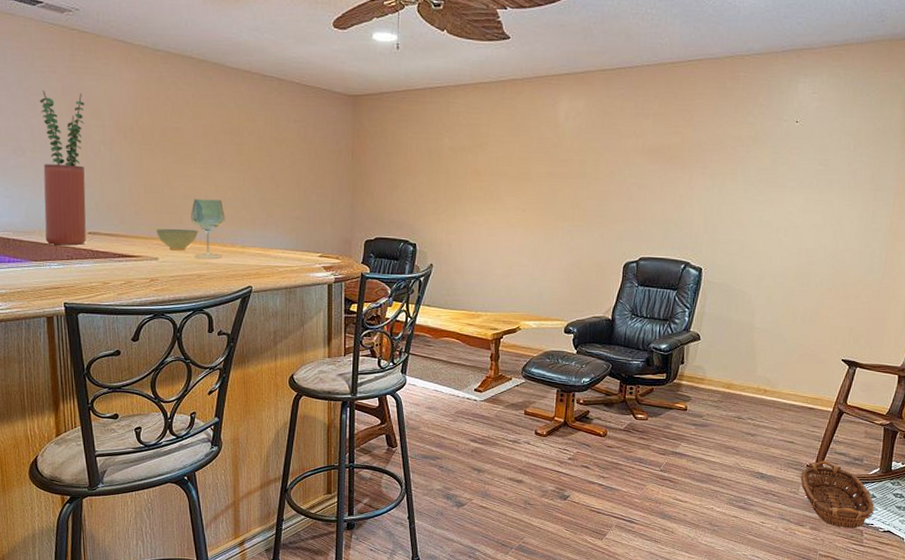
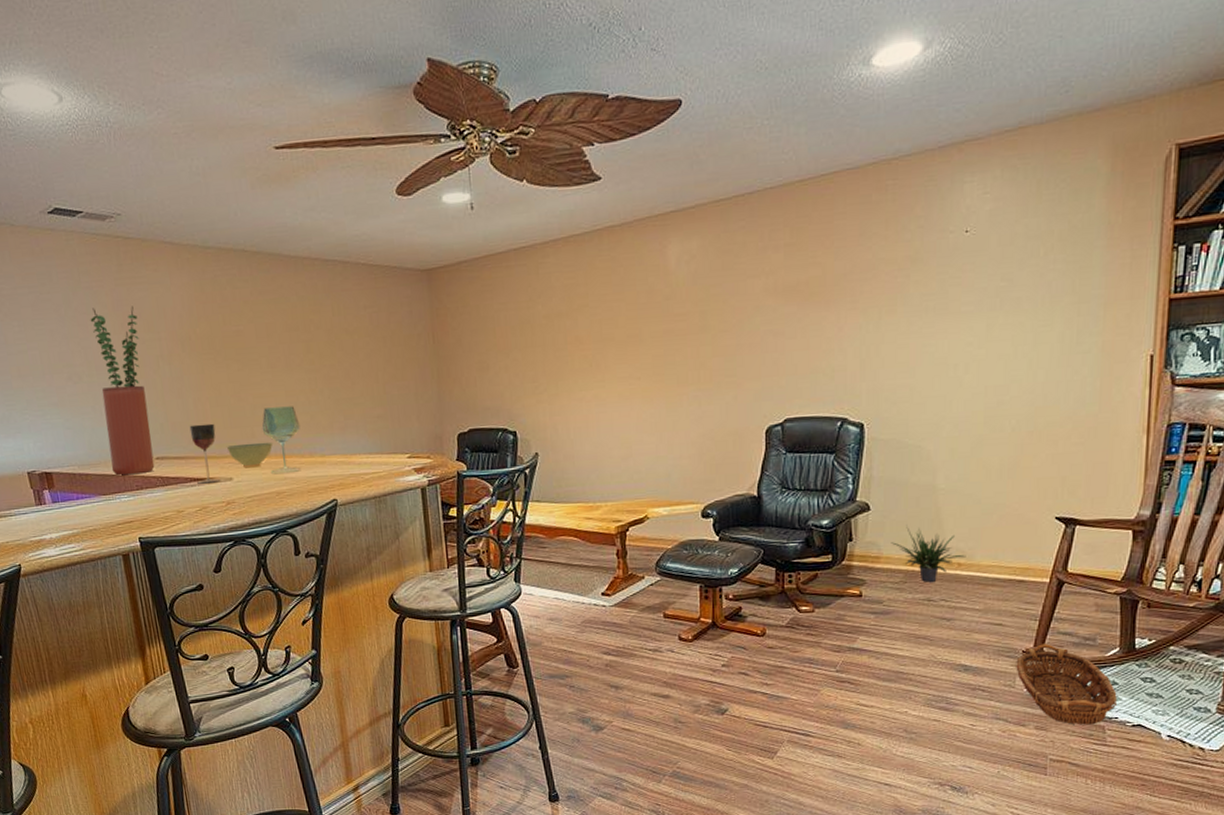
wineglass: none [123,206,147,261] -> present [189,423,220,484]
potted plant: none [714,354,771,403] -> present [891,524,966,582]

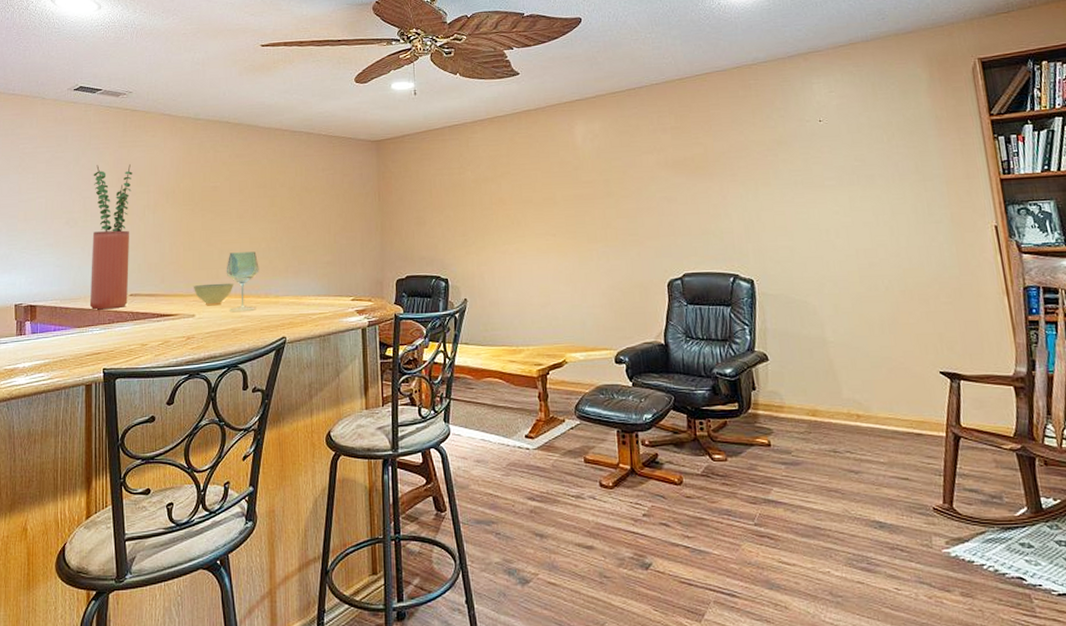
wineglass: present [189,423,220,484] -> none [163,265,185,319]
potted plant: present [891,524,966,582] -> none [791,375,864,433]
basket: present [1016,644,1117,725] -> none [928,501,1037,593]

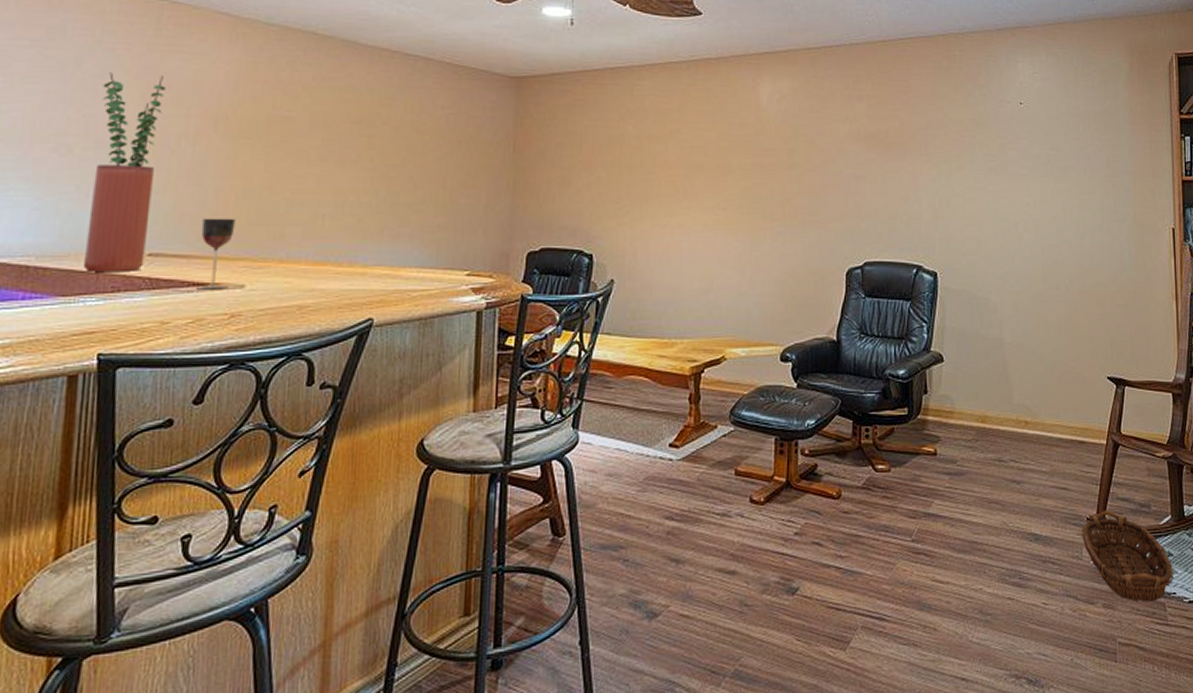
wineglass: none [163,265,185,319] -> present [196,218,236,290]
bowl: present [194,282,234,306] -> none [246,245,306,275]
wine glass: present [226,251,259,313] -> none [295,206,344,284]
basket: none [928,501,1037,593] -> present [1082,510,1173,602]

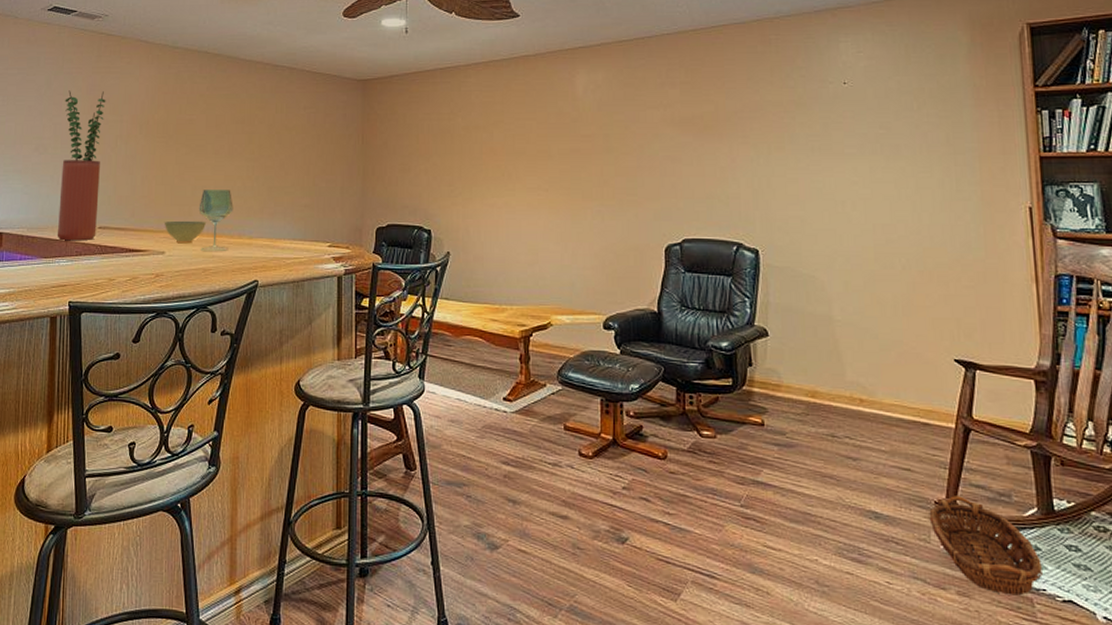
wineglass: present [196,218,236,290] -> none [132,199,157,255]
bowl: none [246,245,306,275] -> present [165,220,207,244]
wine glass: none [295,206,344,284] -> present [198,190,234,252]

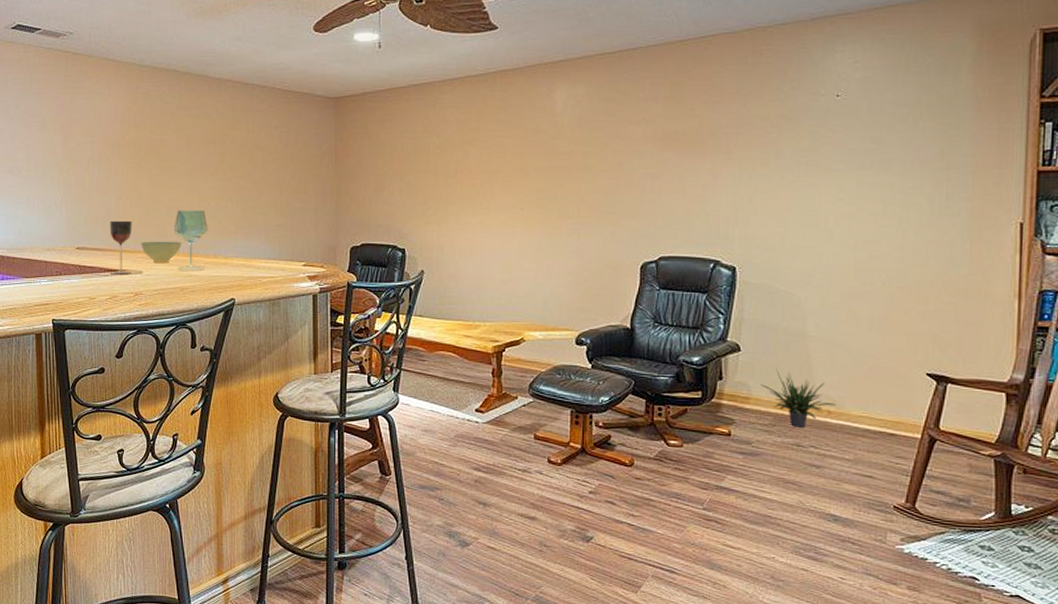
vase: present [57,90,106,241] -> none [35,111,76,261]
wineglass: none [132,199,157,255] -> present [109,220,132,275]
potted plant: none [791,354,868,417] -> present [761,368,836,427]
basket: present [929,495,1042,596] -> none [887,500,993,591]

